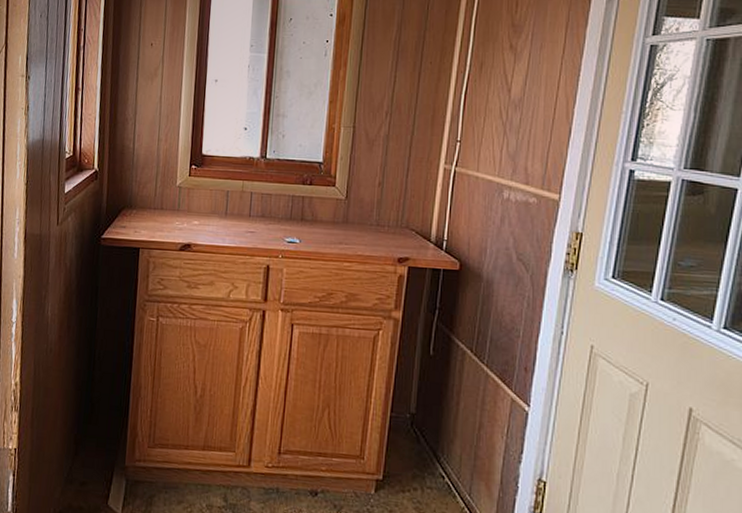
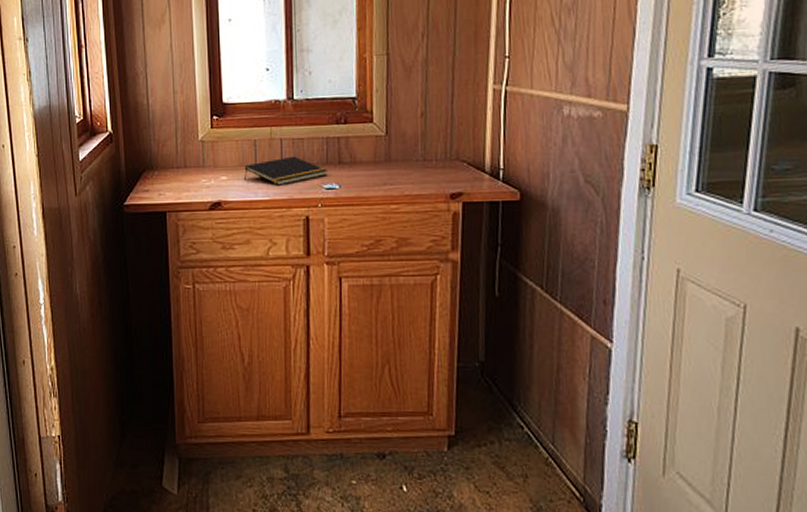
notepad: none [215,209,290,235] -> present [244,156,327,186]

